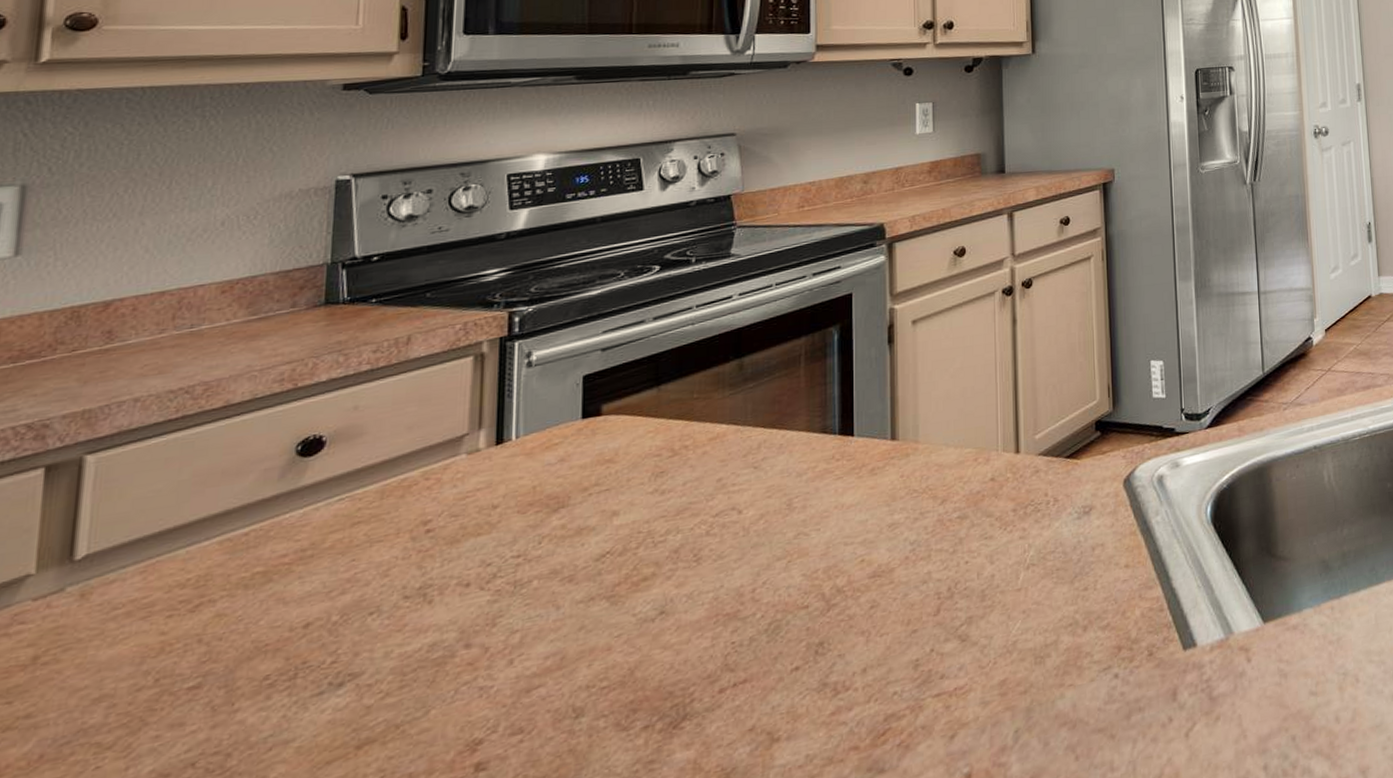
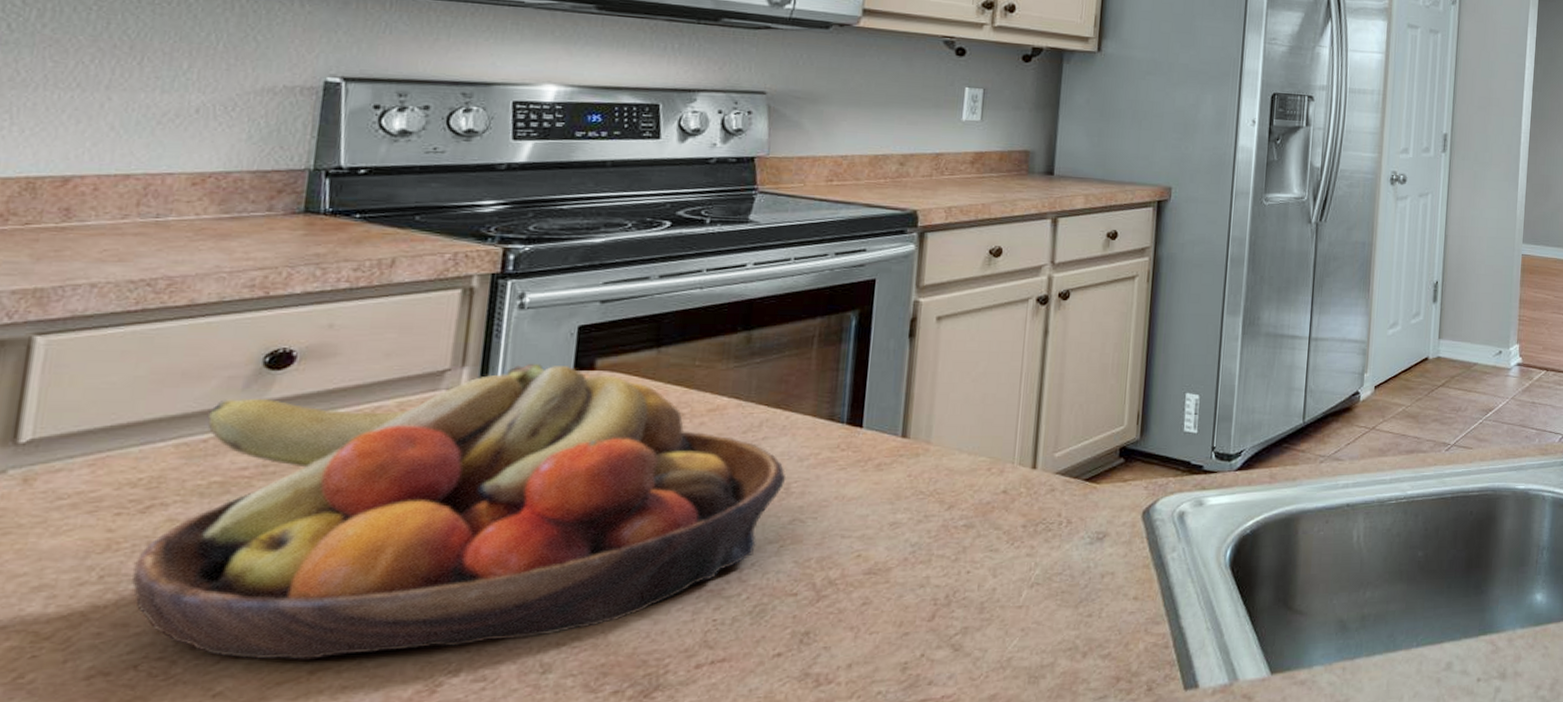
fruit bowl: none [185,415,788,744] -> present [131,363,787,660]

